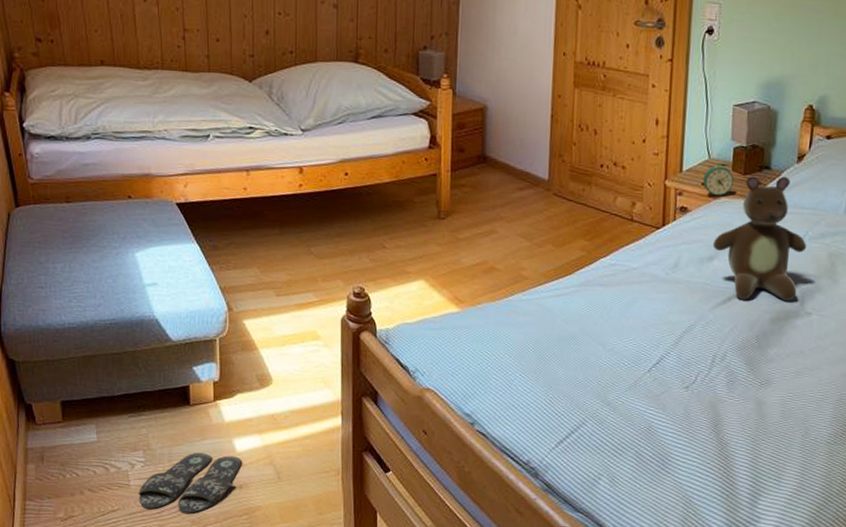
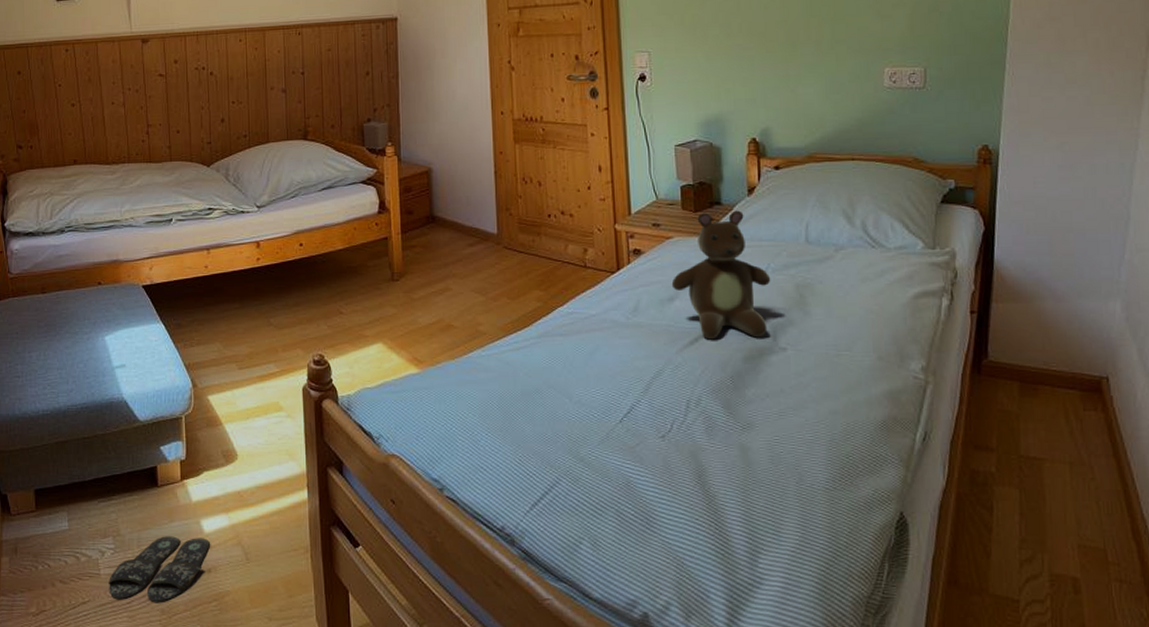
alarm clock: present [703,164,735,197] -> none [653,204,686,237]

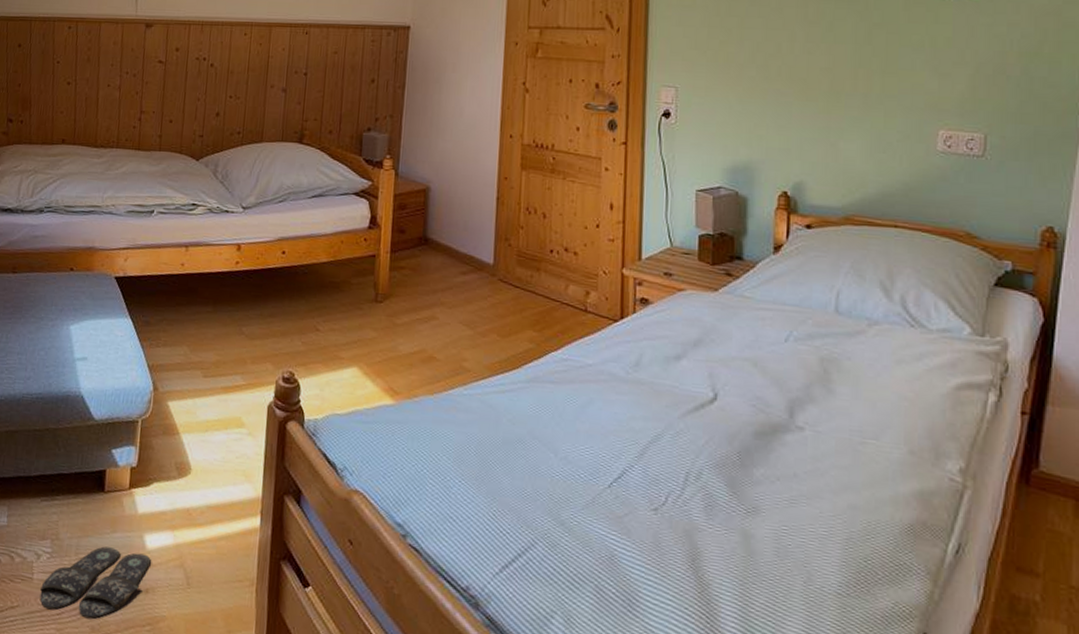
teddy bear: present [671,210,771,340] -> none [679,266,793,411]

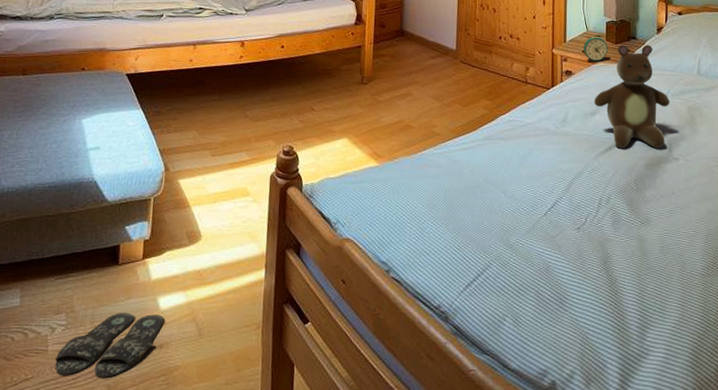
alarm clock: none [665,253,702,288] -> present [583,35,608,62]
teddy bear: none [679,266,793,411] -> present [594,45,670,149]

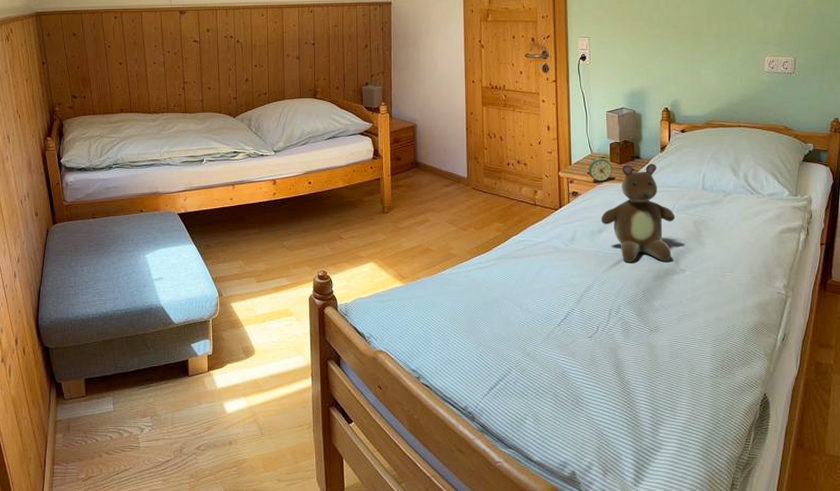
slippers: present [54,313,165,379] -> none [146,416,231,469]

